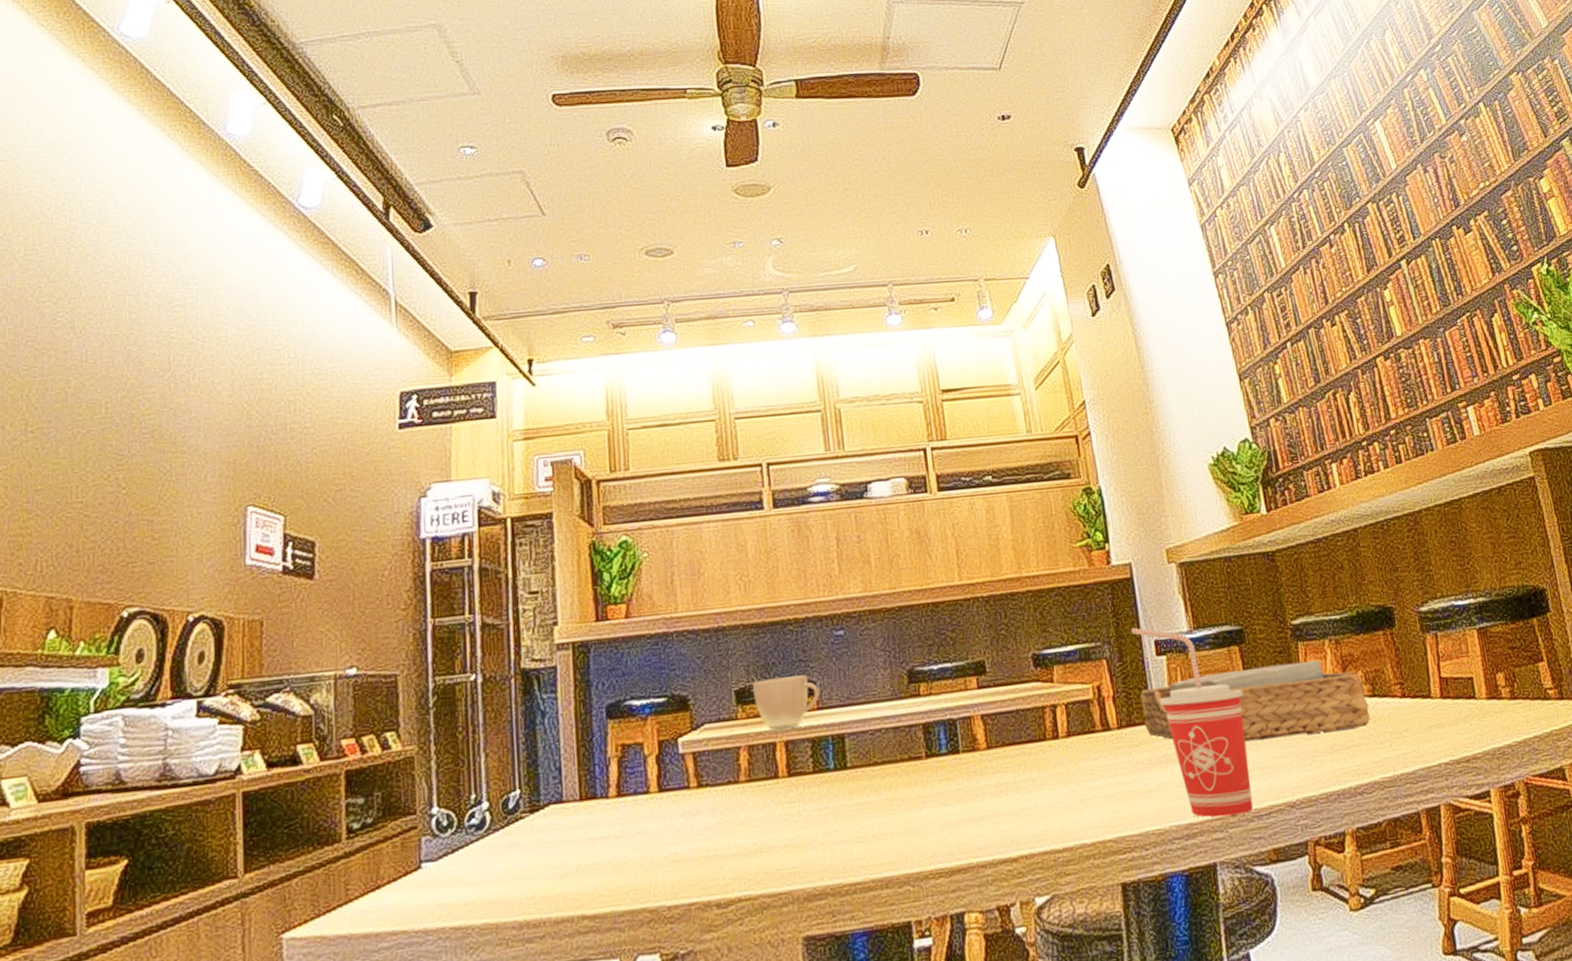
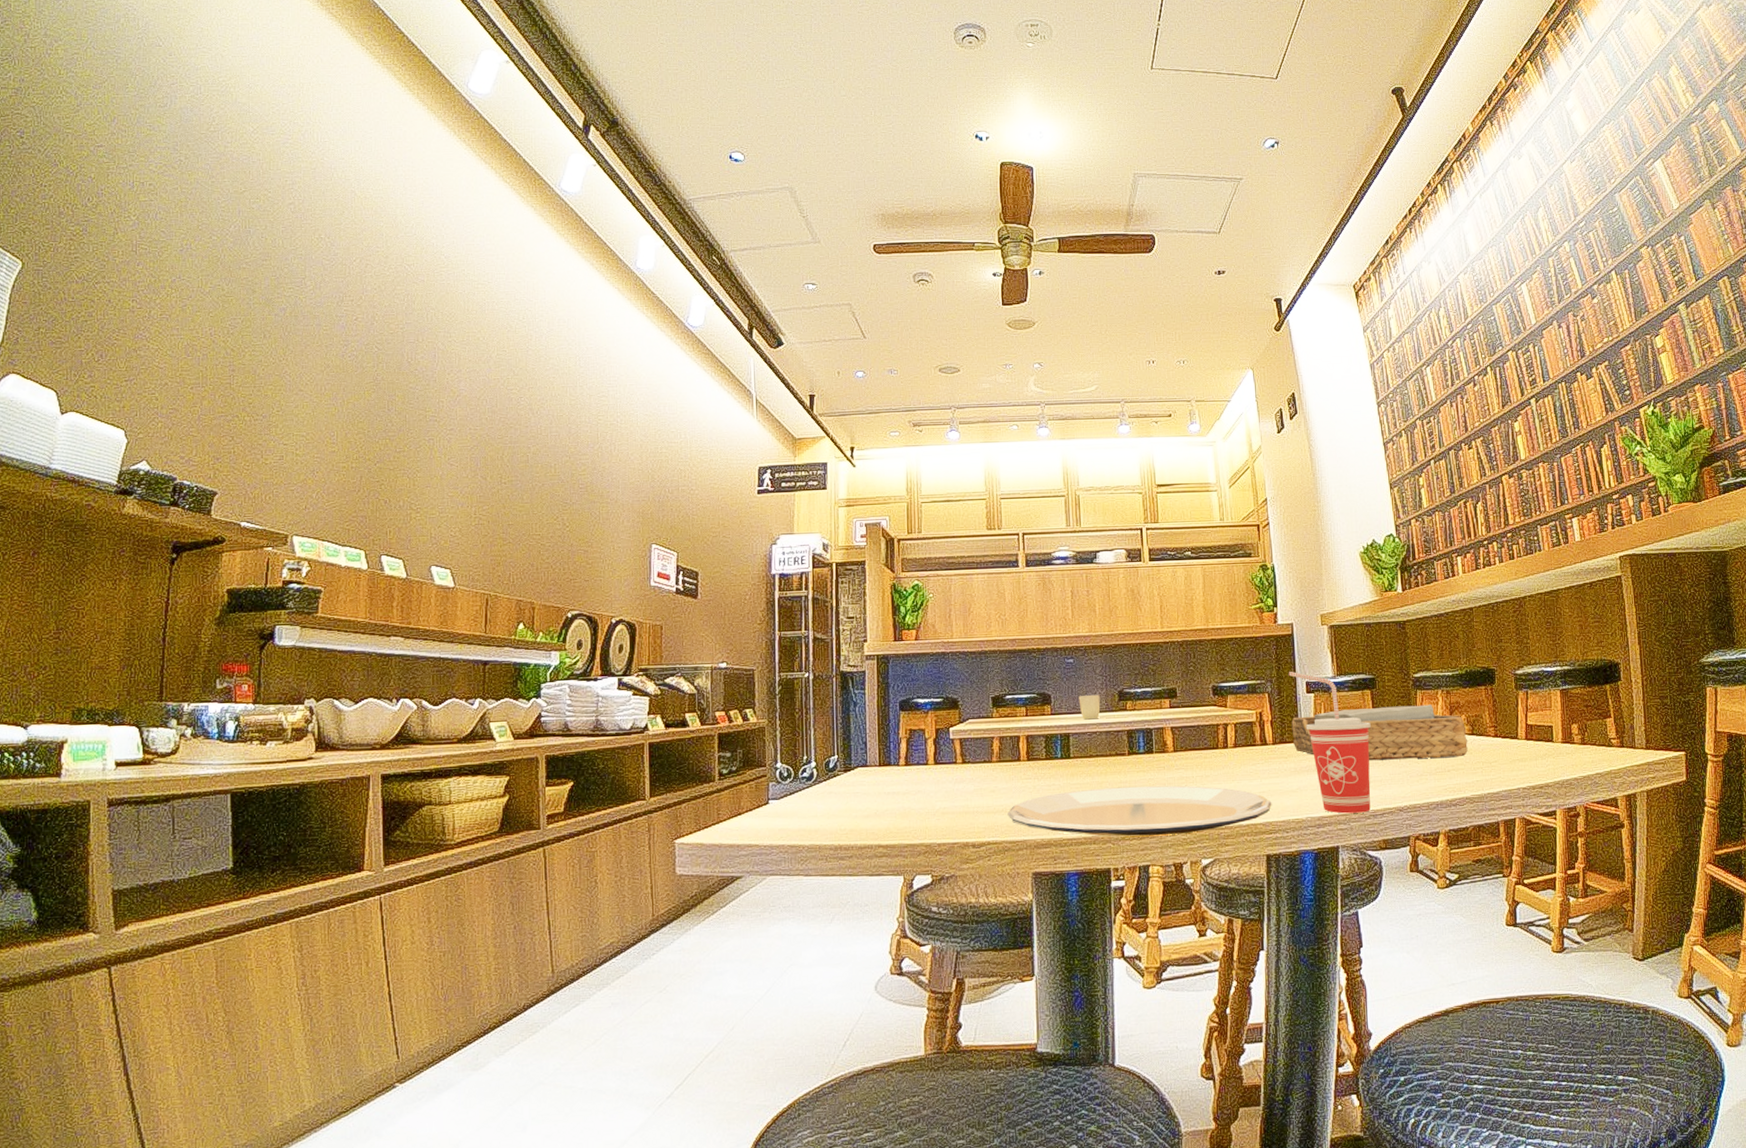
cup: present [751,675,819,730] -> none [1004,689,1053,727]
plate: none [764,794,1124,878] -> present [1007,785,1272,837]
cup: none [854,676,885,714] -> present [1079,694,1101,720]

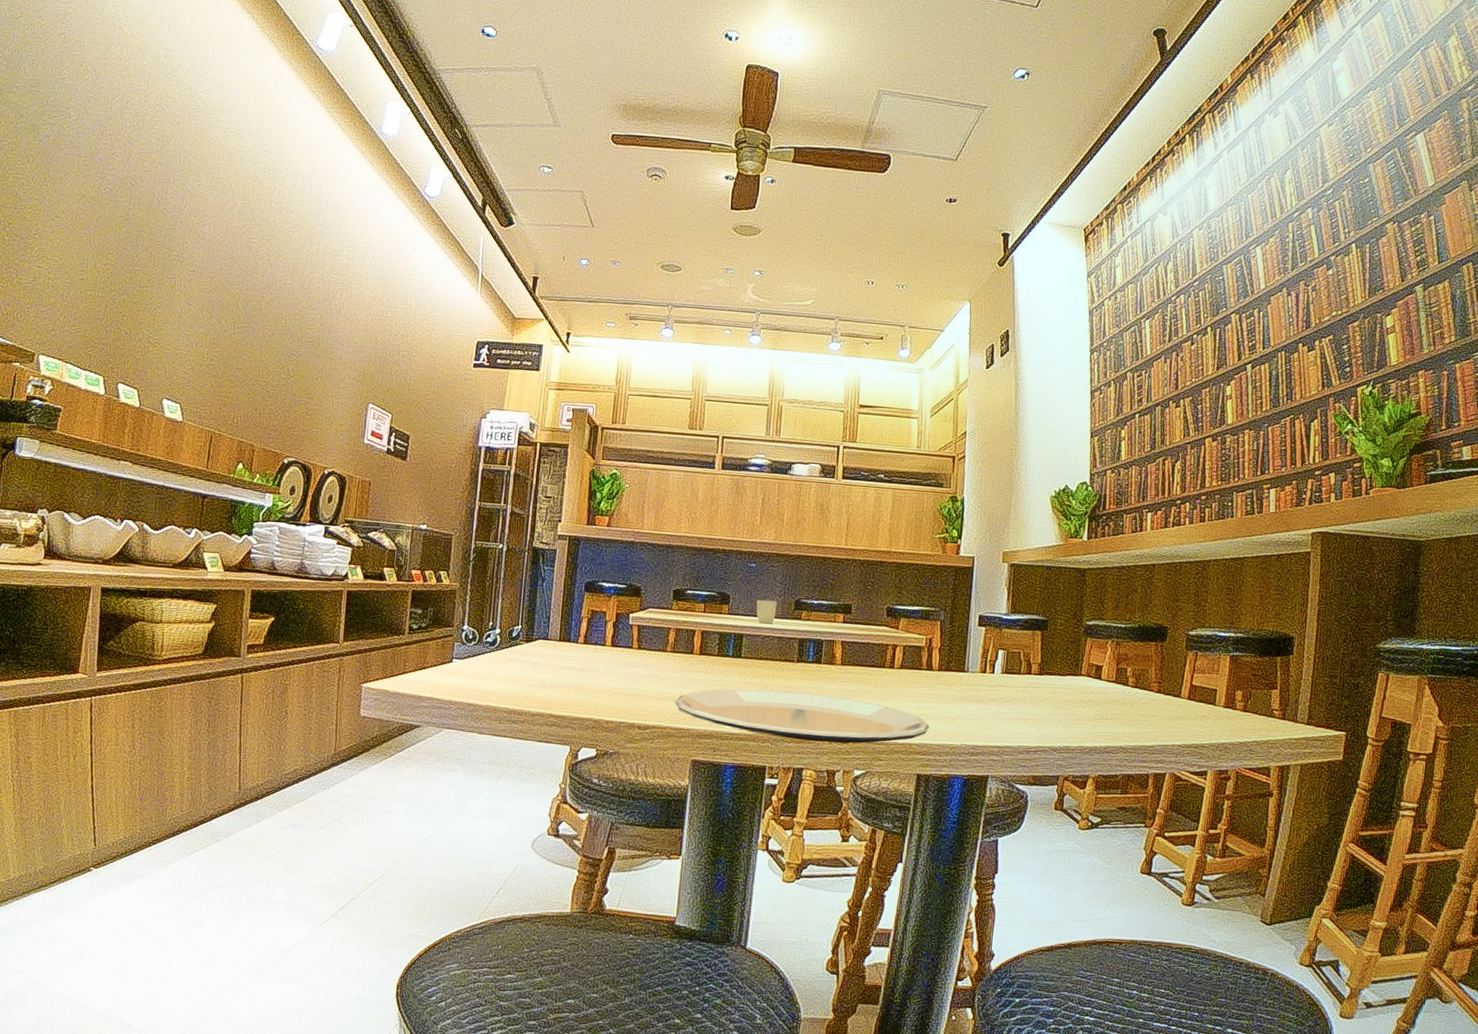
beverage cup: present [1289,672,1371,814] -> none [963,603,1037,748]
napkin holder: present [1291,704,1468,761] -> none [958,646,1130,707]

